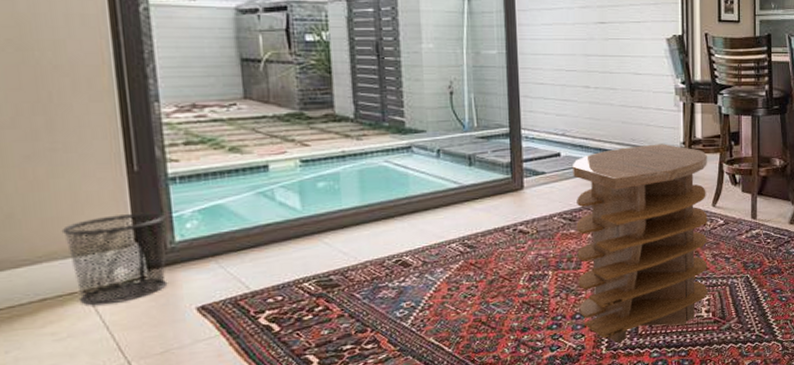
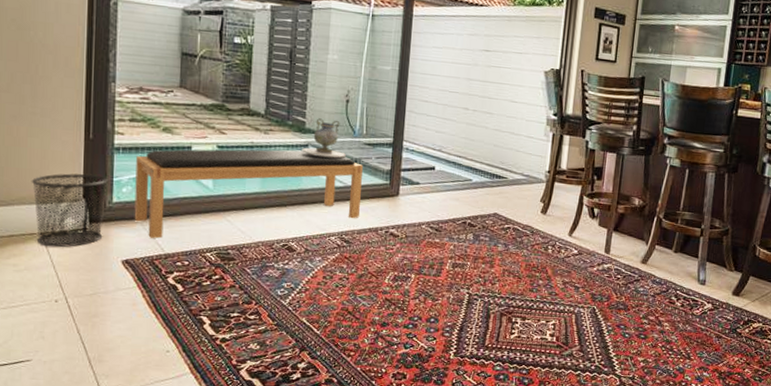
bench: none [199,153,481,276] -> present [134,149,363,239]
decorative vase: none [404,115,457,158] -> present [302,118,346,158]
side table: present [572,144,708,343] -> none [434,169,570,351]

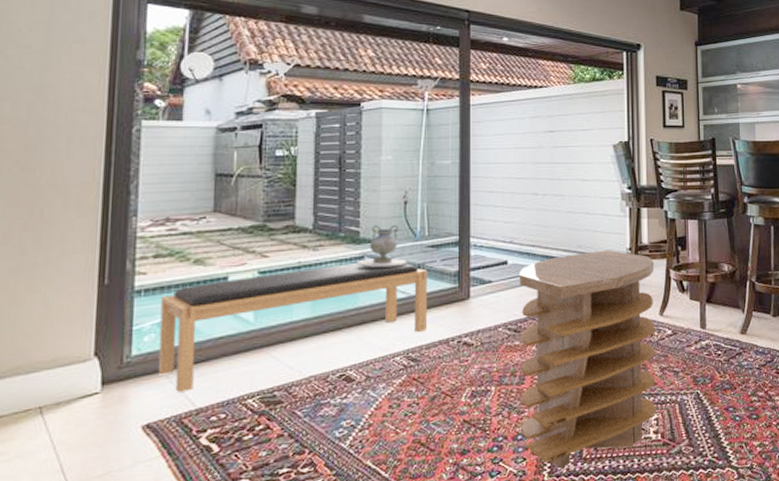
waste bin: present [31,173,109,247] -> none [28,325,128,423]
side table: none [434,169,570,351] -> present [518,250,656,468]

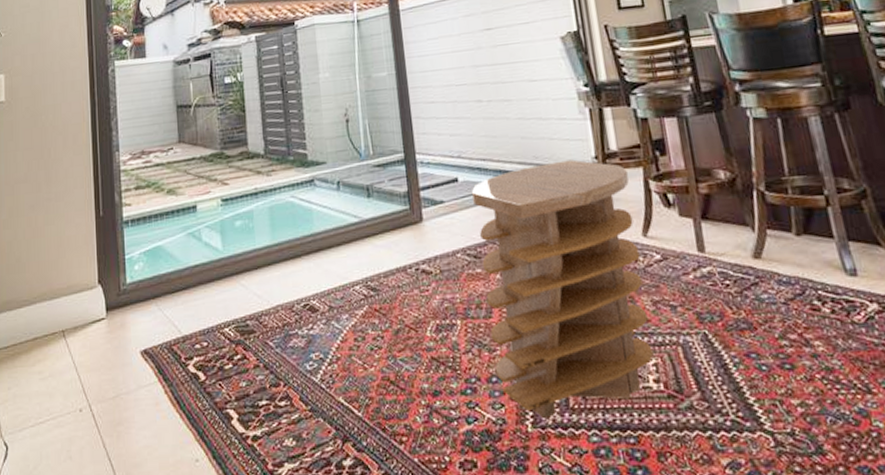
bench: present [158,263,427,392] -> none [145,185,382,319]
decorative vase: present [357,224,407,268] -> none [308,144,356,191]

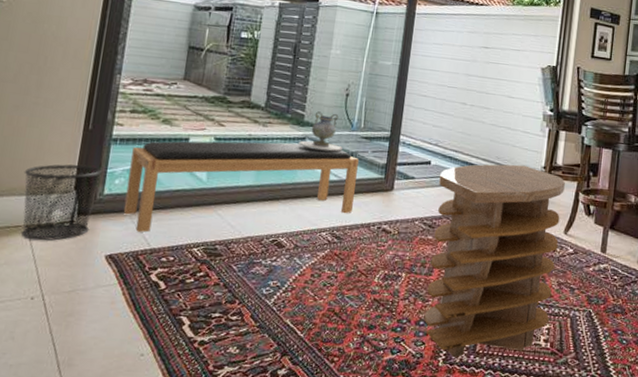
waste bin: none [50,254,121,346] -> present [20,164,103,241]
bench: none [145,185,382,319] -> present [123,141,359,232]
decorative vase: none [308,144,356,191] -> present [299,111,342,151]

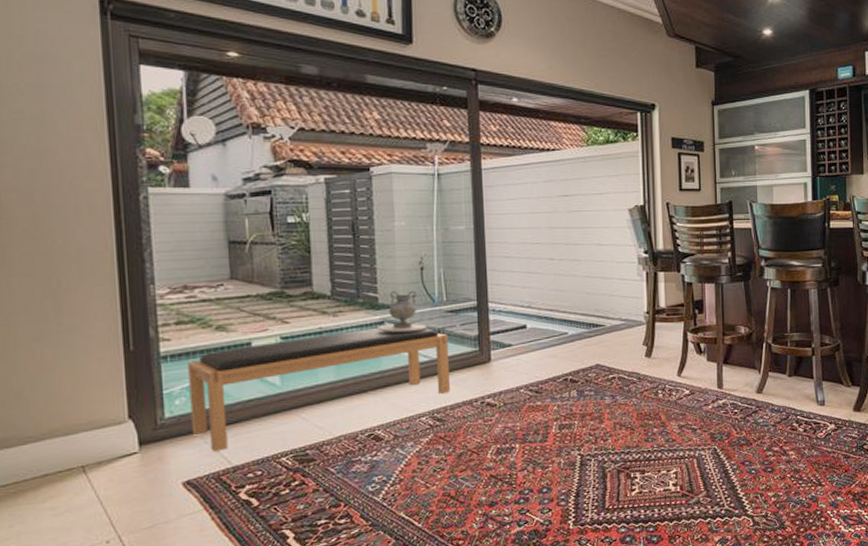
waste bin: present [20,164,103,241] -> none [63,389,158,481]
side table: present [423,164,566,357] -> none [537,313,675,518]

